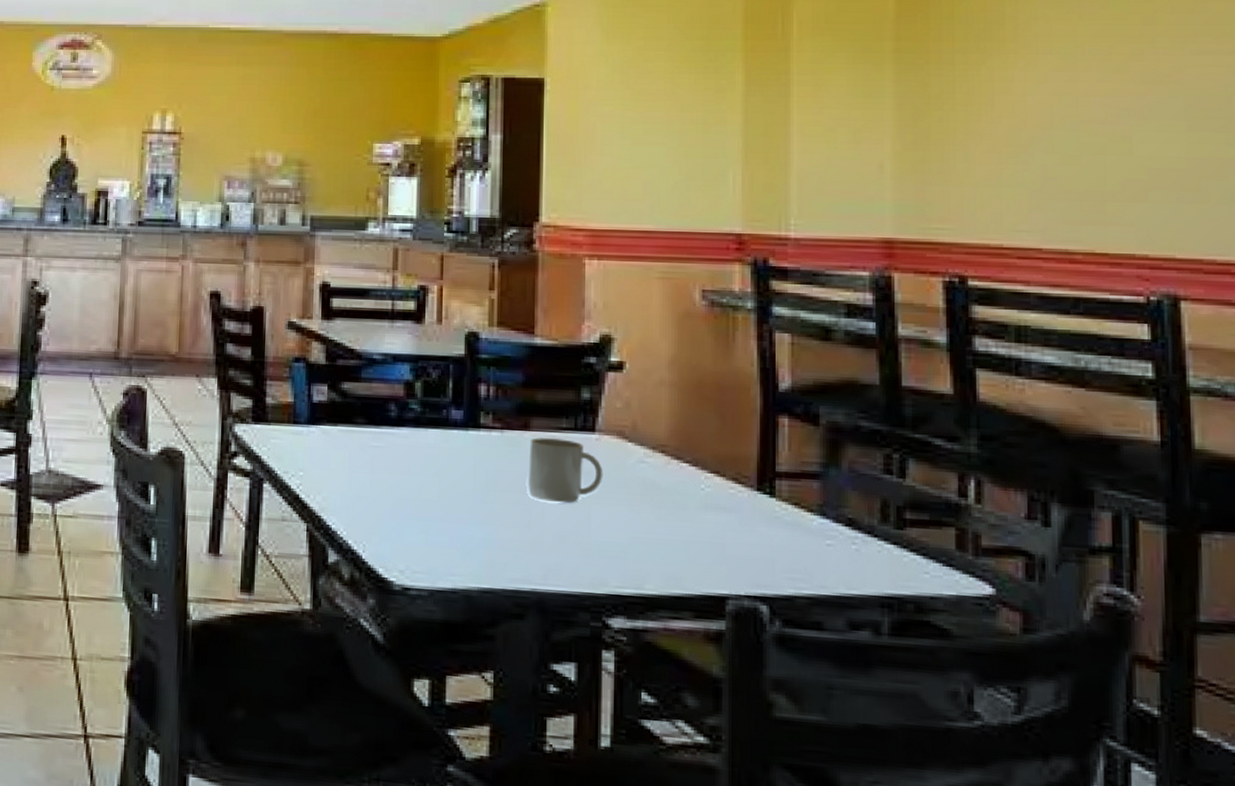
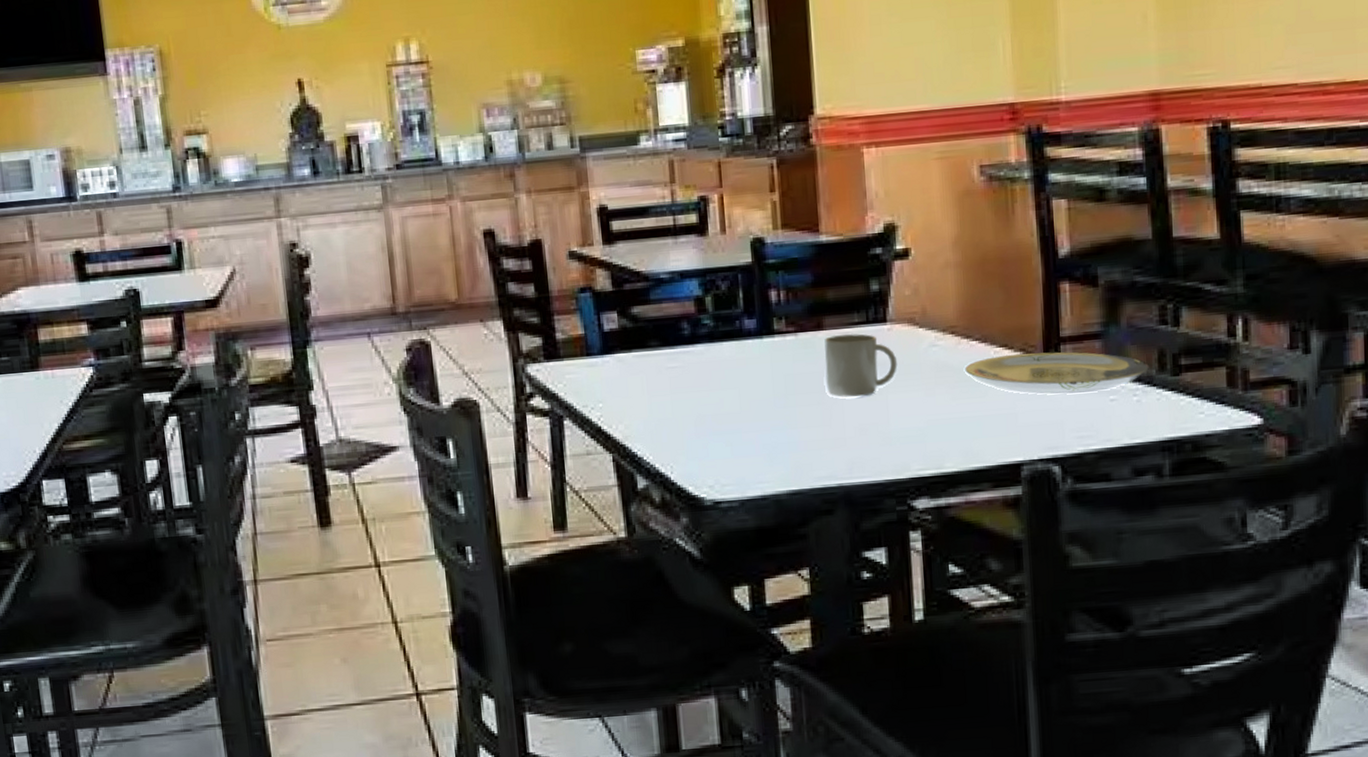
plate: none [673,482,872,534] -> present [965,352,1150,394]

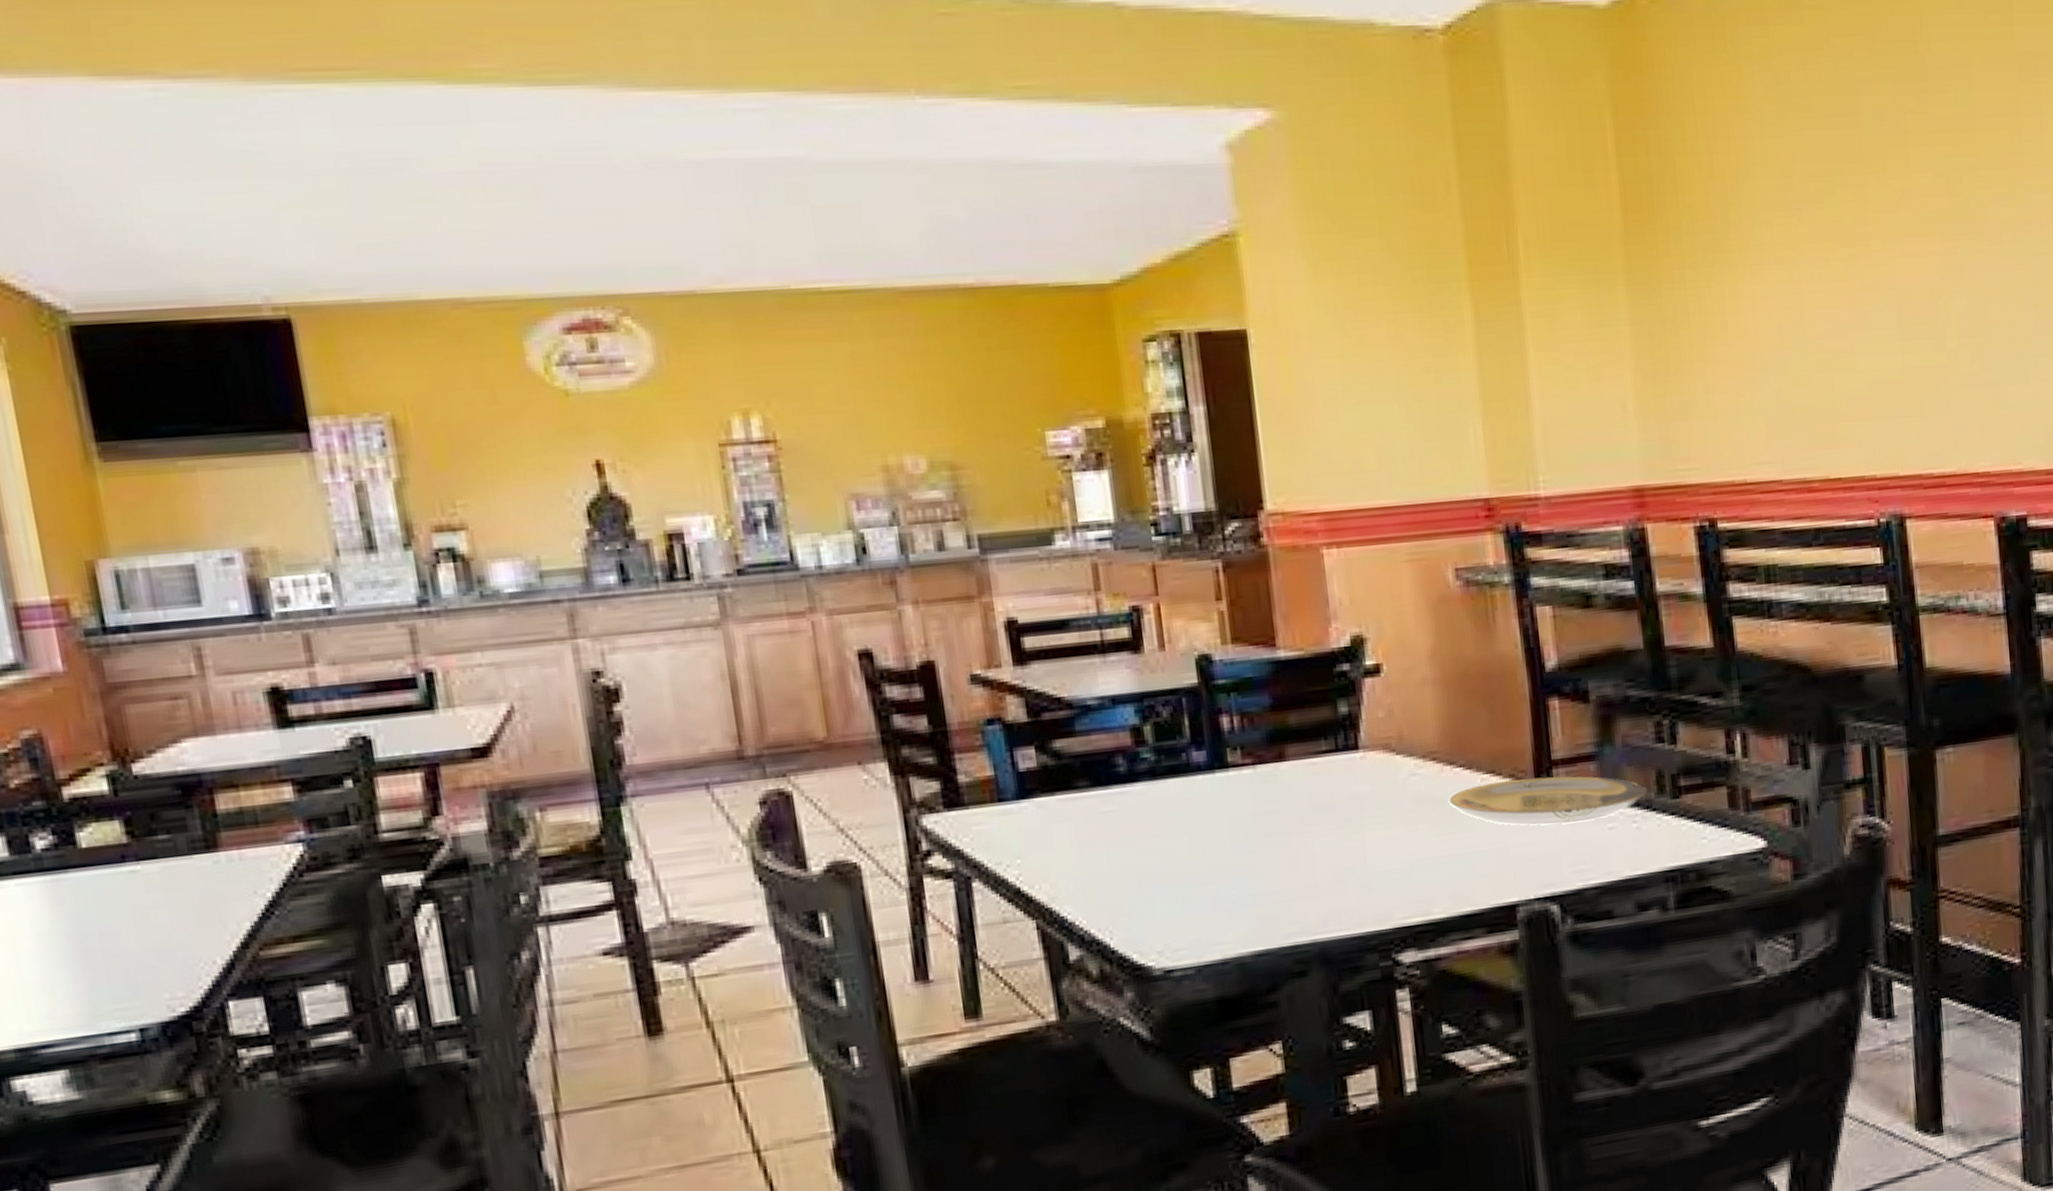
mug: present [824,333,898,398] -> none [1288,763,1374,839]

